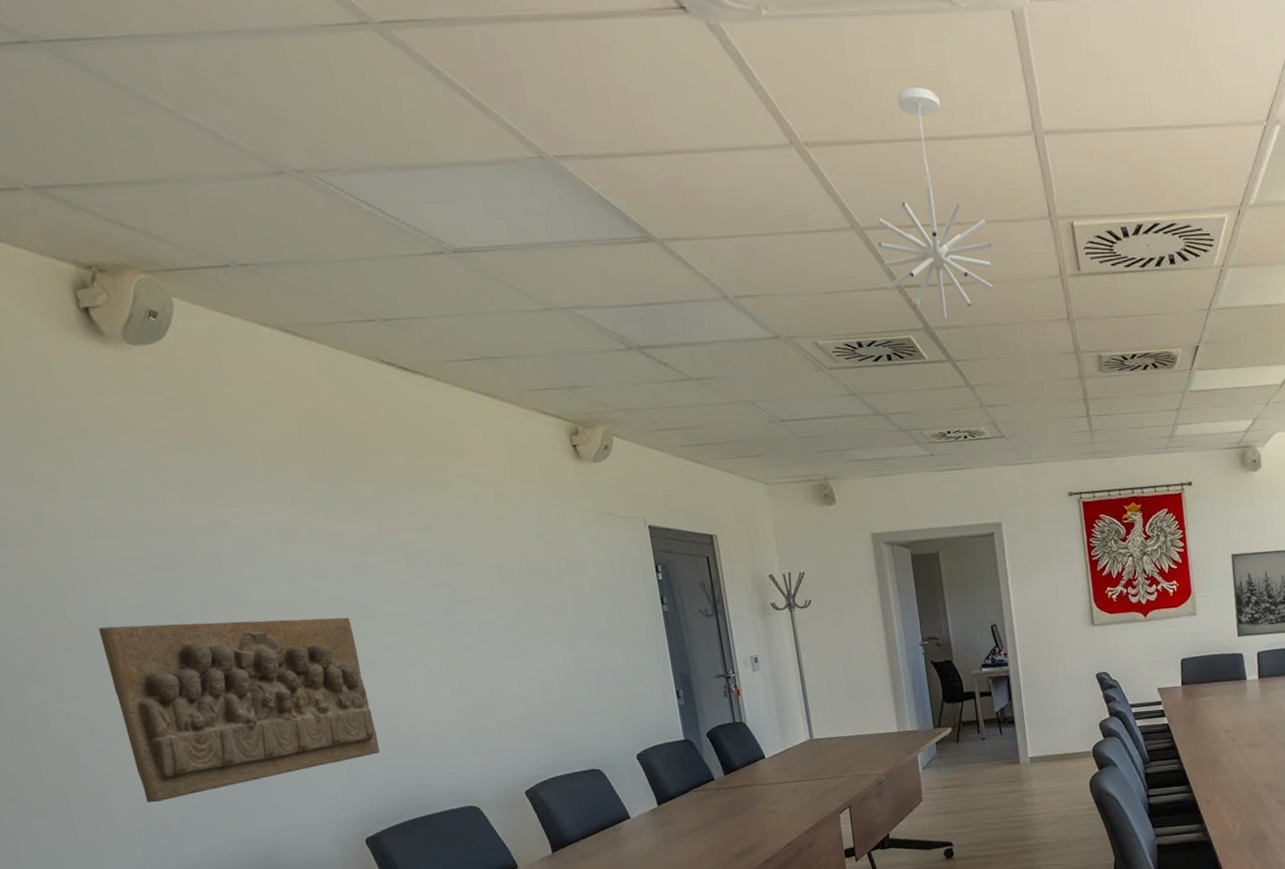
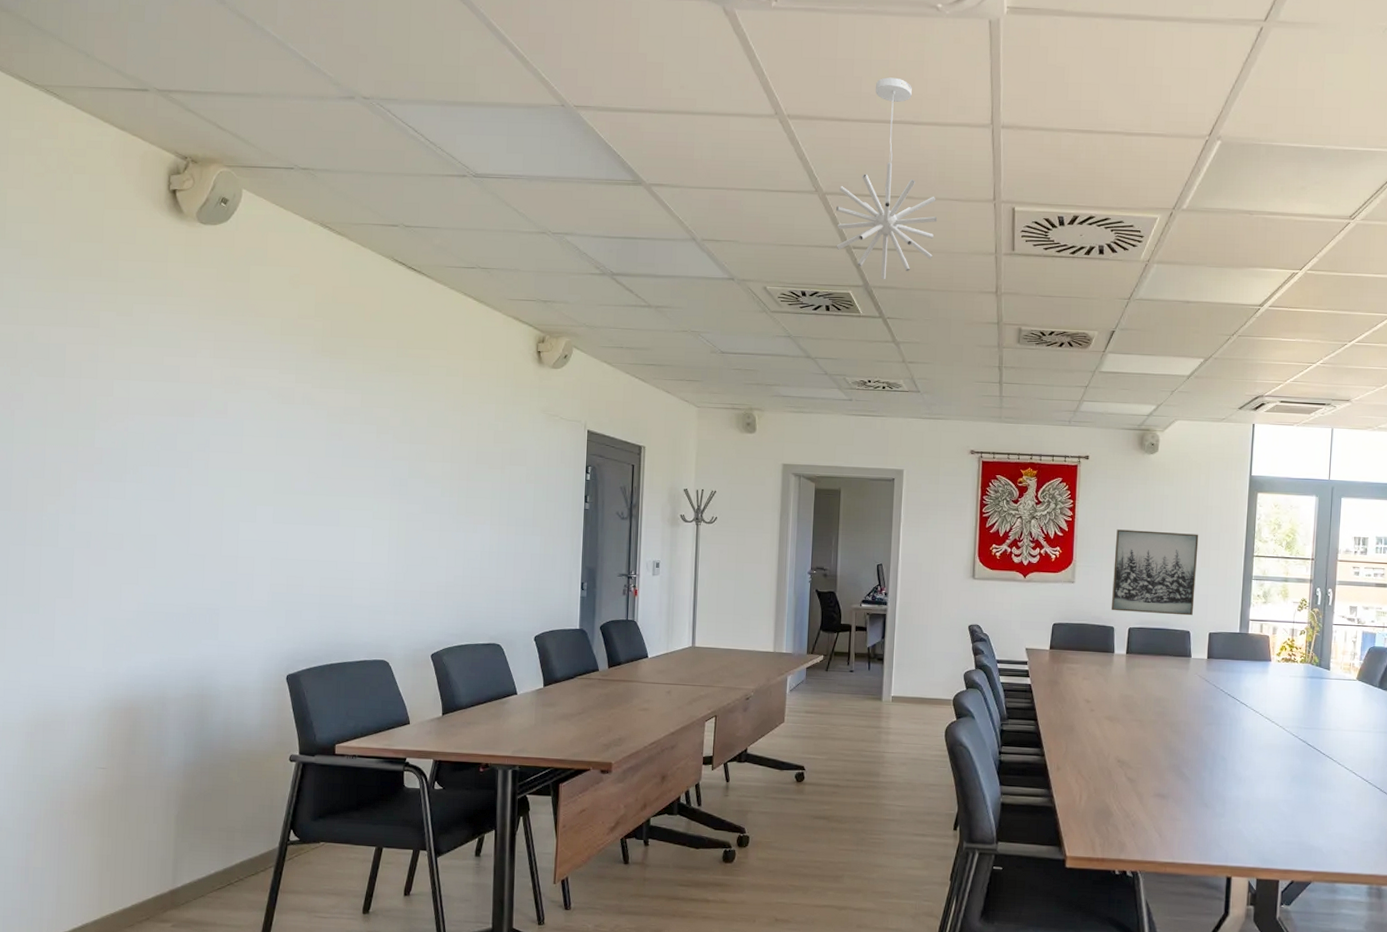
relief panel: present [98,617,380,803] -> none [116,456,319,614]

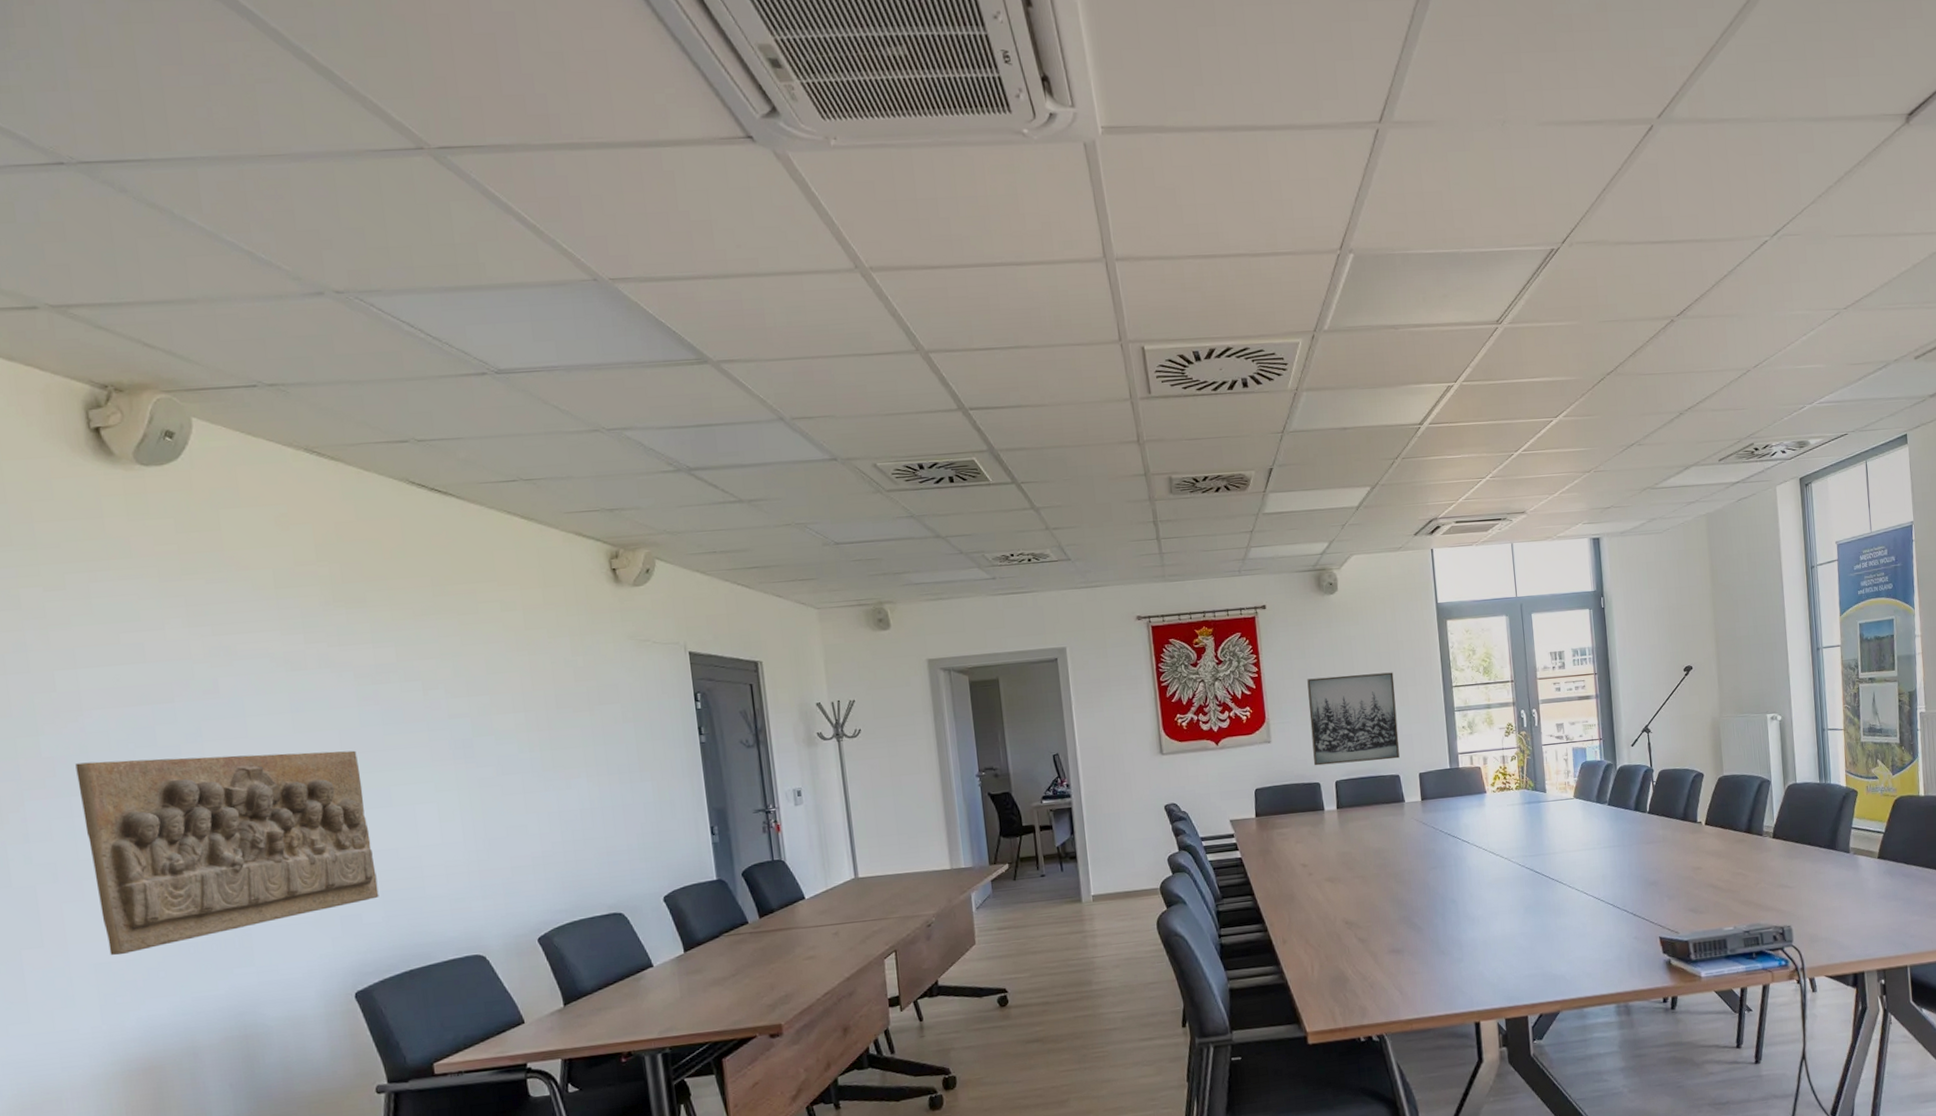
relief panel: none [116,456,319,614] -> present [75,750,379,956]
pendant light: present [835,77,938,280] -> none [942,215,1061,441]

